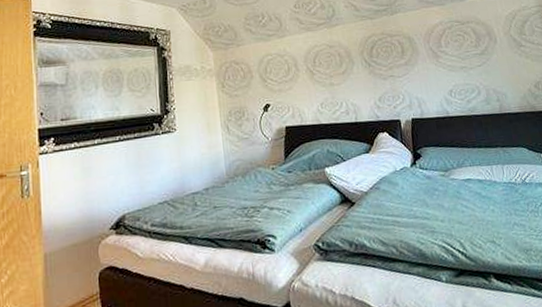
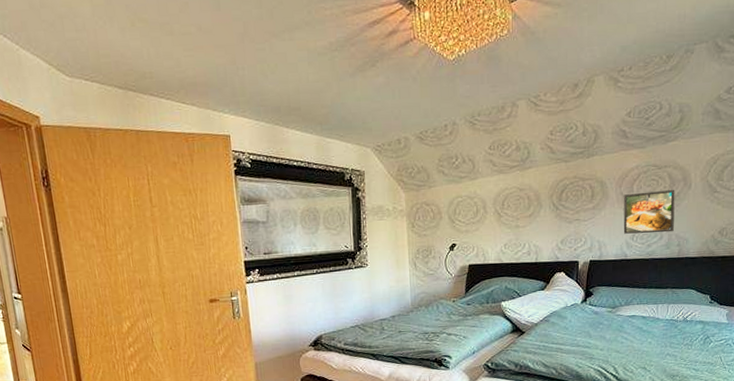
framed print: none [433,44,490,90] -> present [623,189,675,234]

